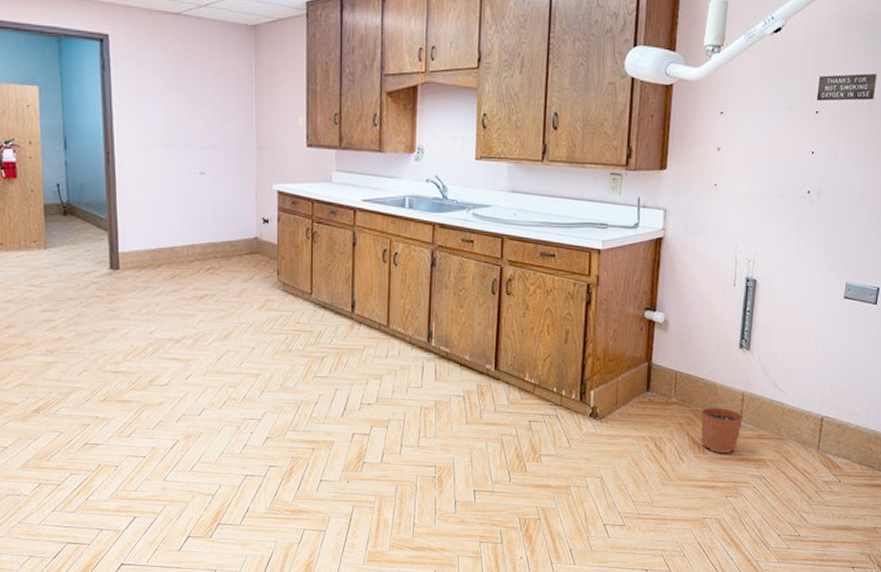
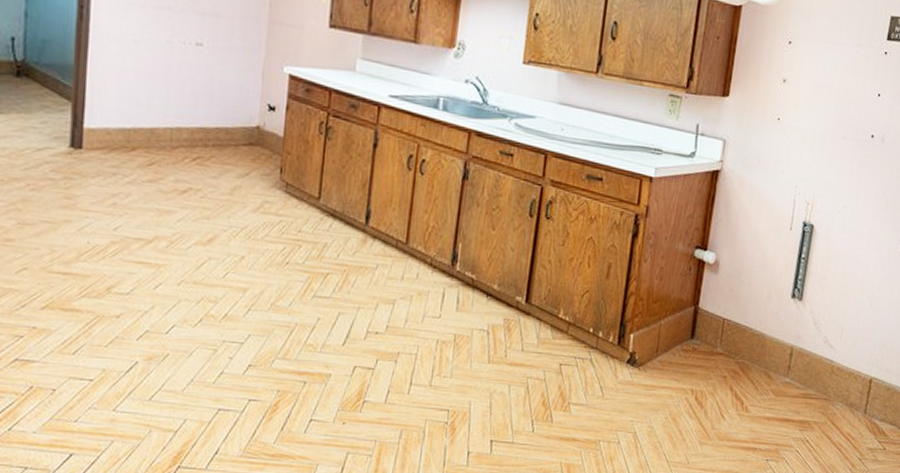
plant pot: present [701,398,744,454] -> none [745,352,791,413]

